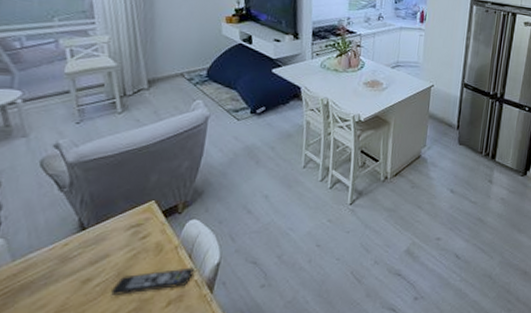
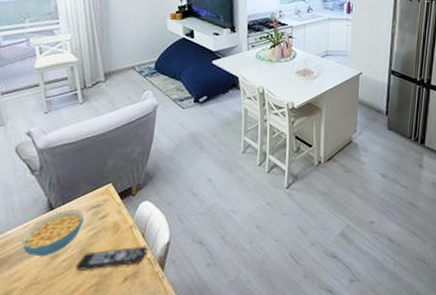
cereal bowl: none [46,229,121,282] -> present [21,209,84,257]

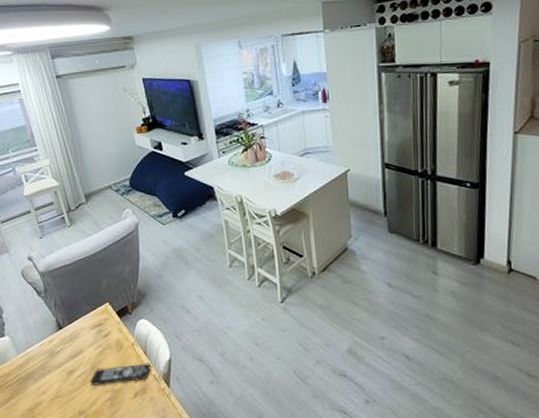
cereal bowl: present [21,209,84,257] -> none [40,328,90,373]

